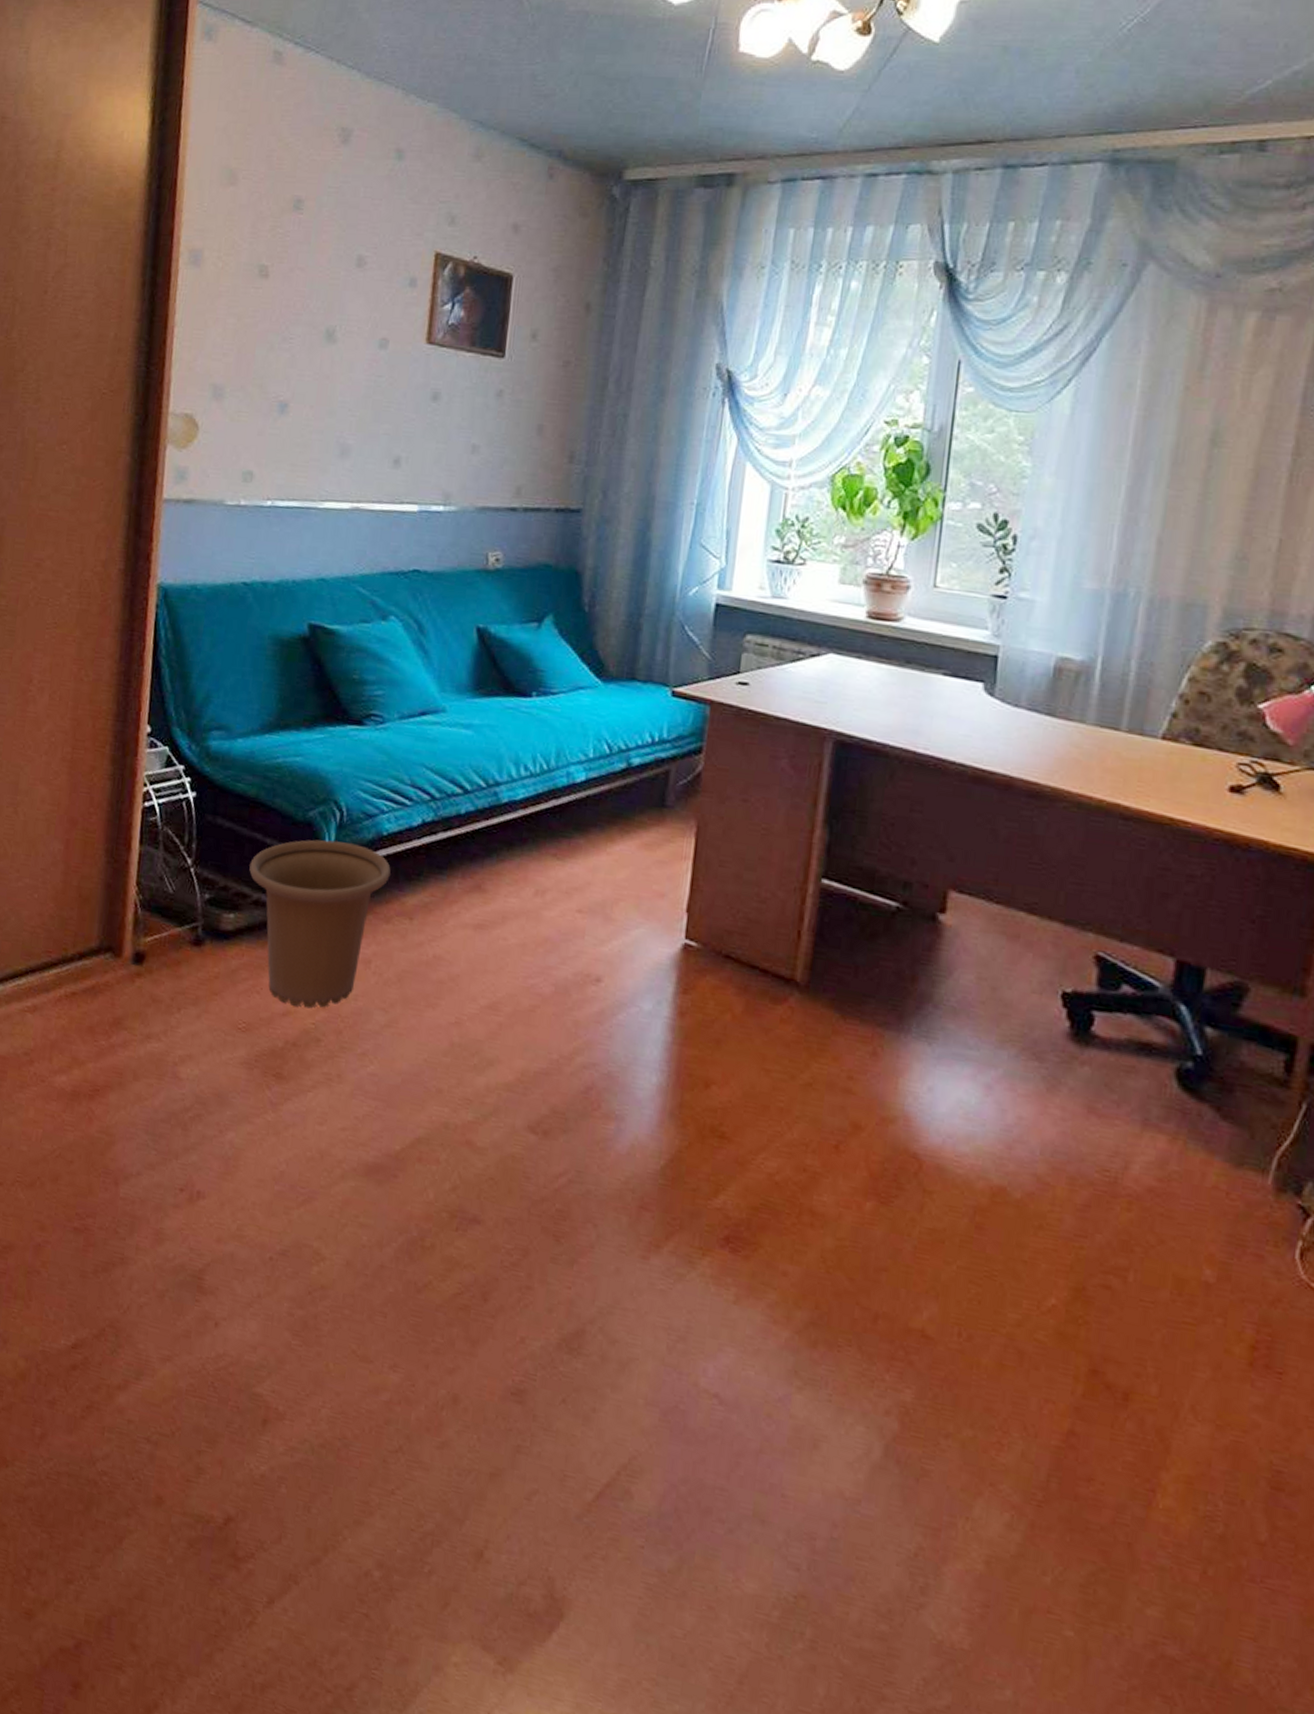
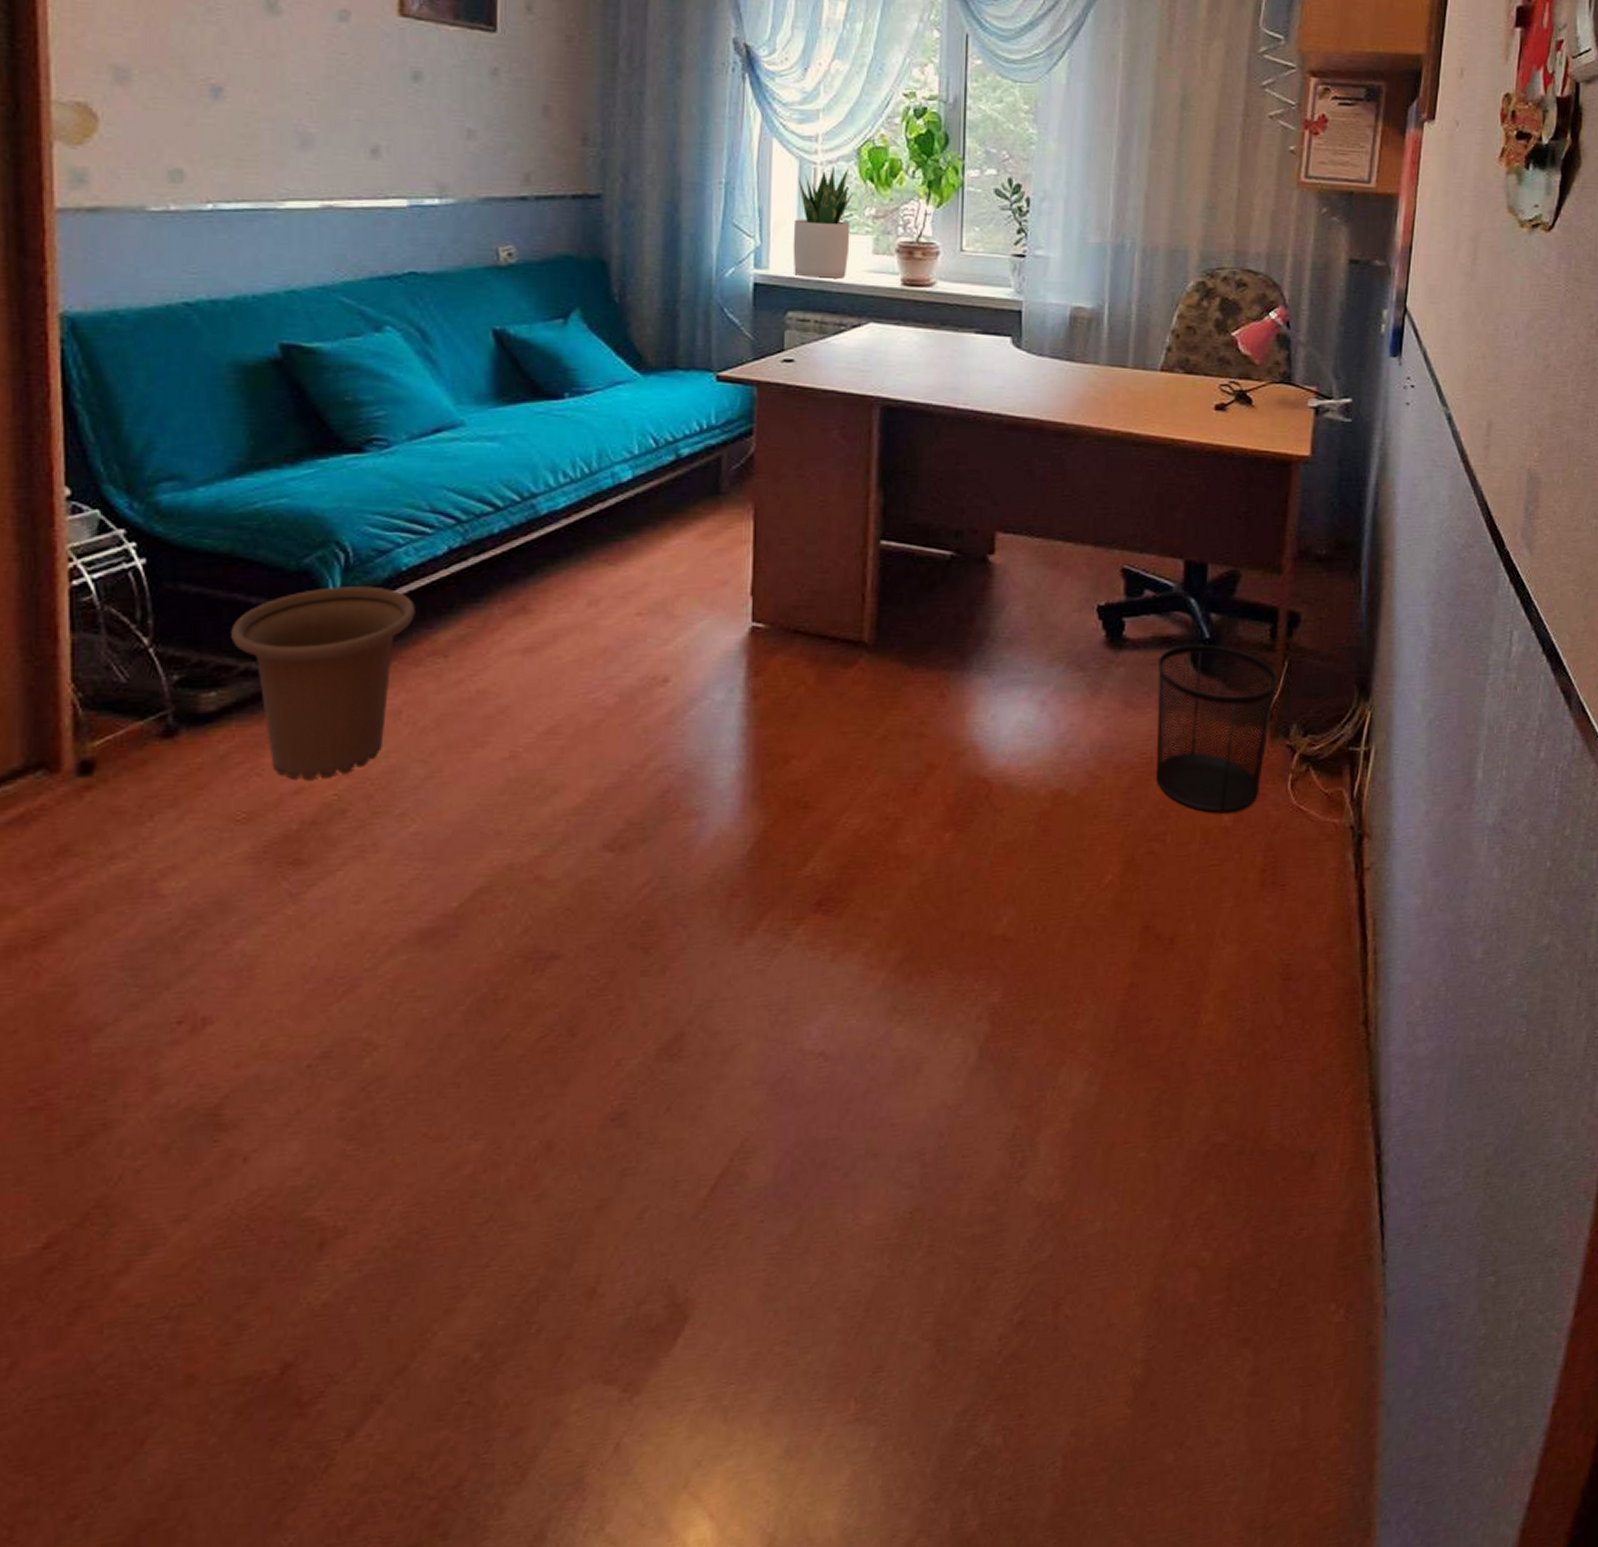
planter: none [756,492,824,606] -> present [793,165,854,279]
waste bin: none [1119,1056,1291,1268] -> present [1155,644,1278,814]

